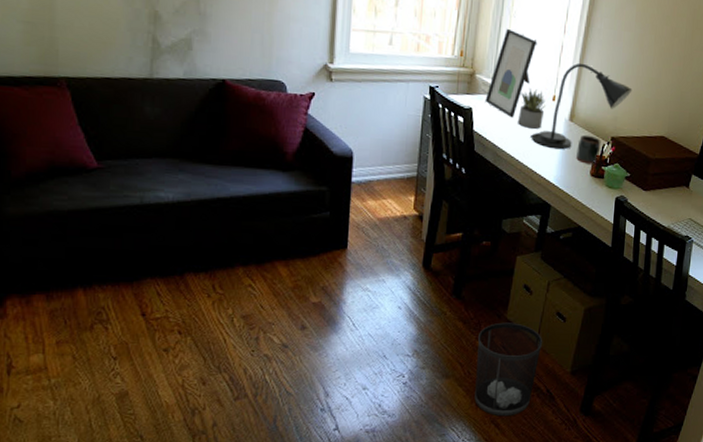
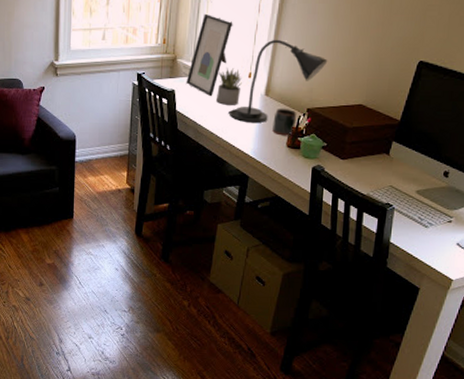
waste bin: present [474,322,543,417] -> none [182,284,244,370]

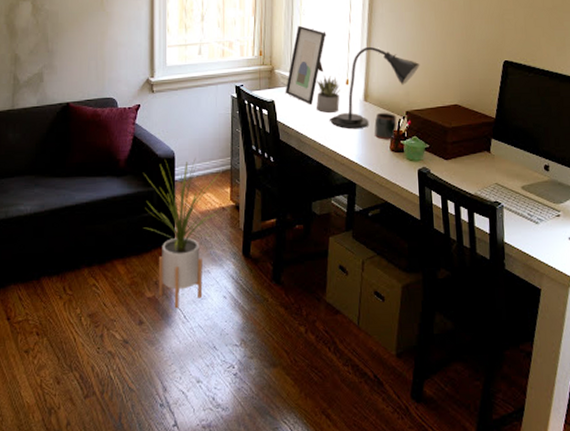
house plant: none [45,141,117,276] -> present [144,157,220,309]

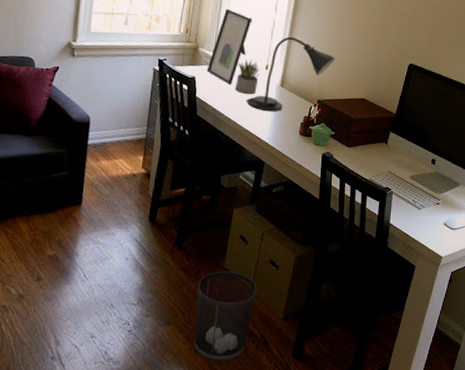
house plant: present [144,157,220,309] -> none [51,124,134,268]
waste bin: none [301,305,365,407] -> present [194,271,258,362]
mug: present [374,112,397,140] -> none [287,98,309,125]

